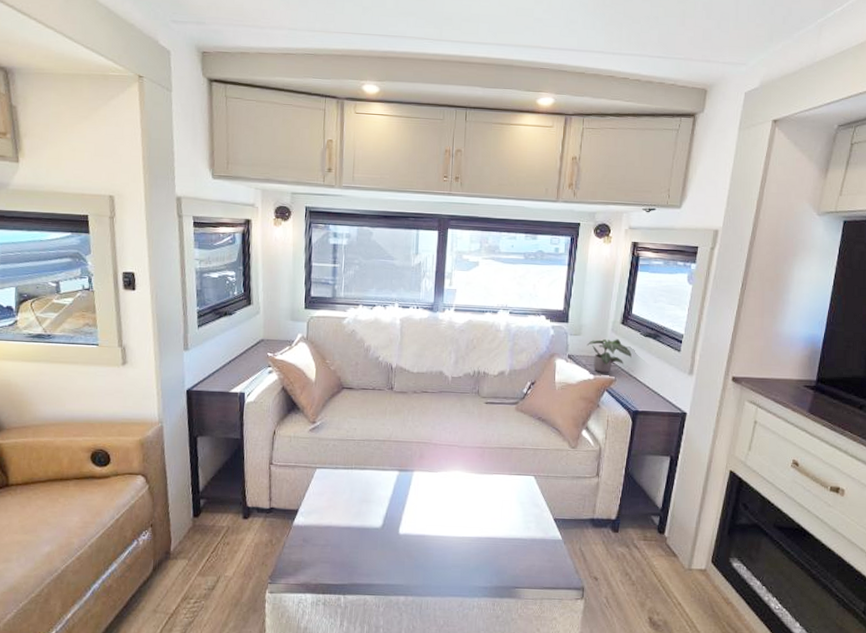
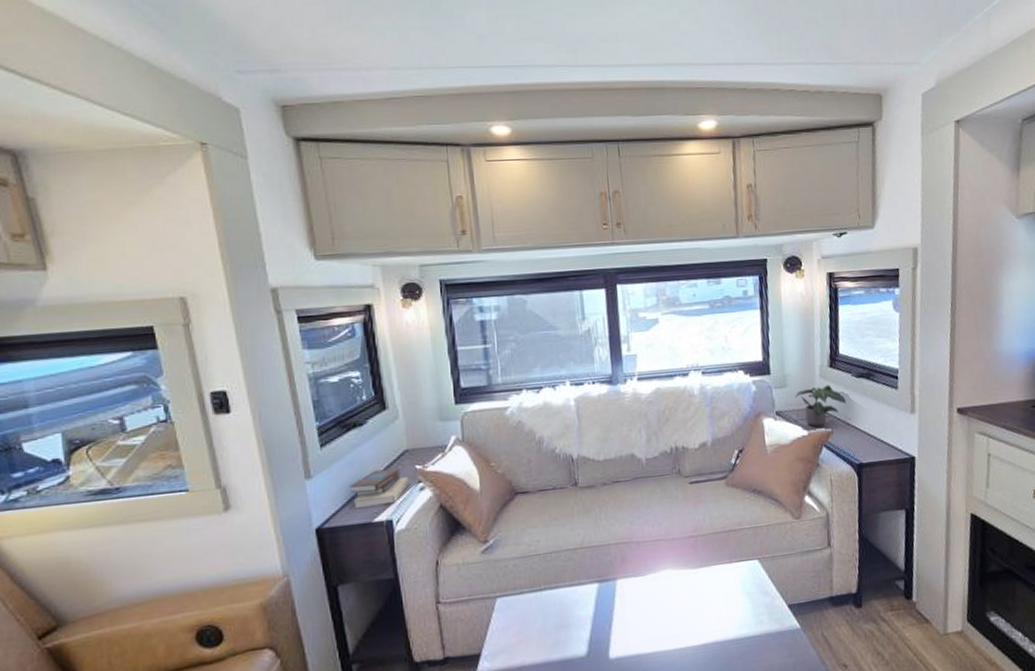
books: none [215,352,261,380] -> present [349,468,409,509]

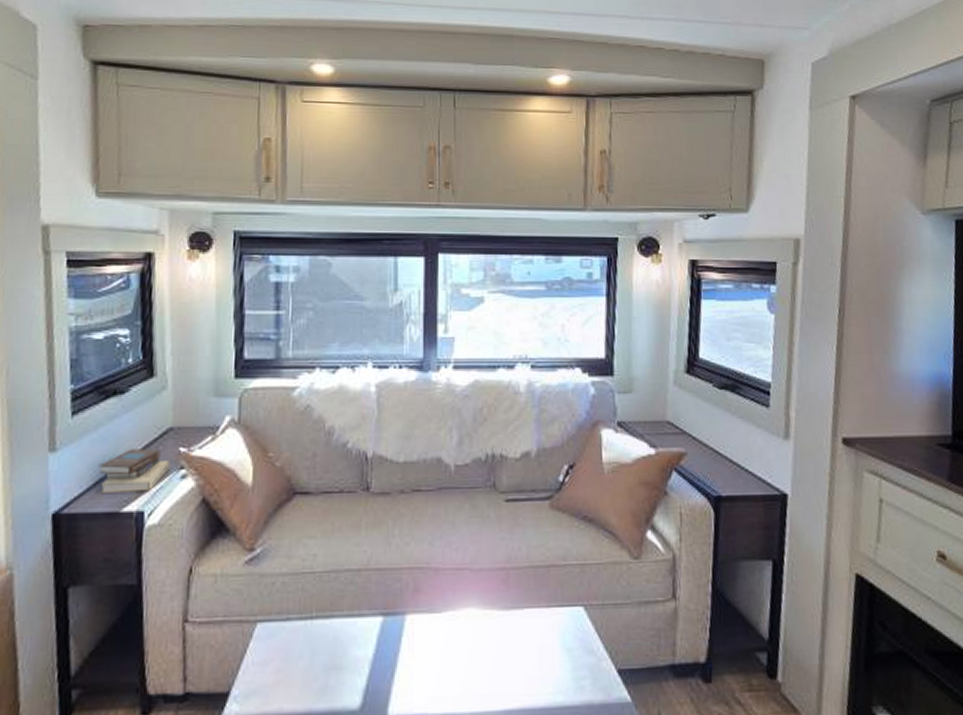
potted plant: present [794,385,846,428] -> none [641,395,704,446]

